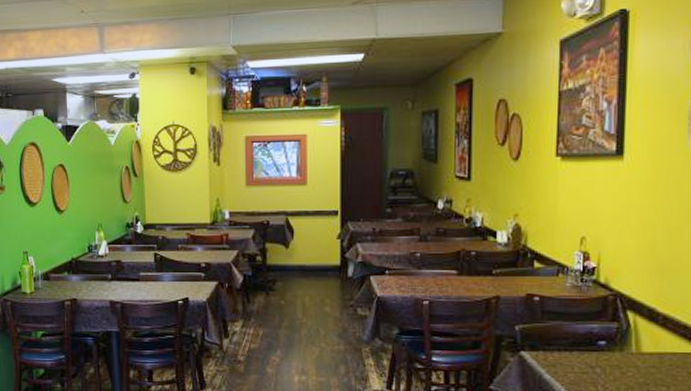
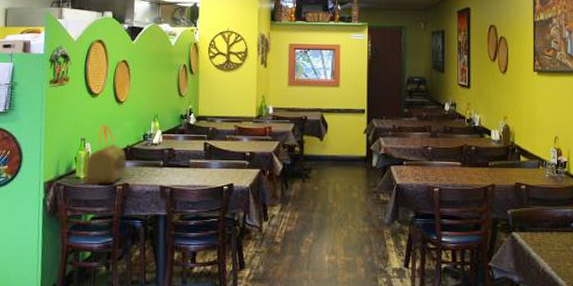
handbag: none [30,236,74,301] -> present [84,124,127,185]

